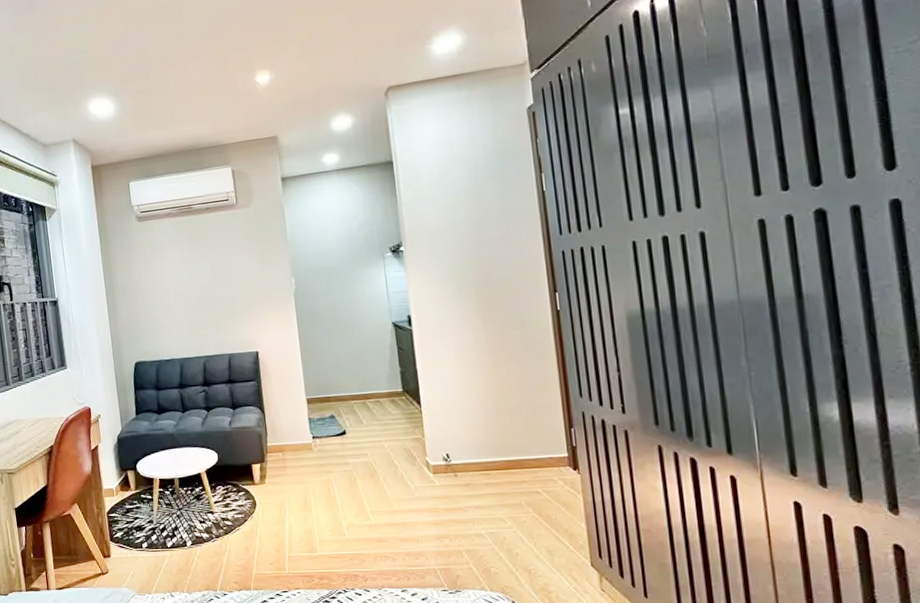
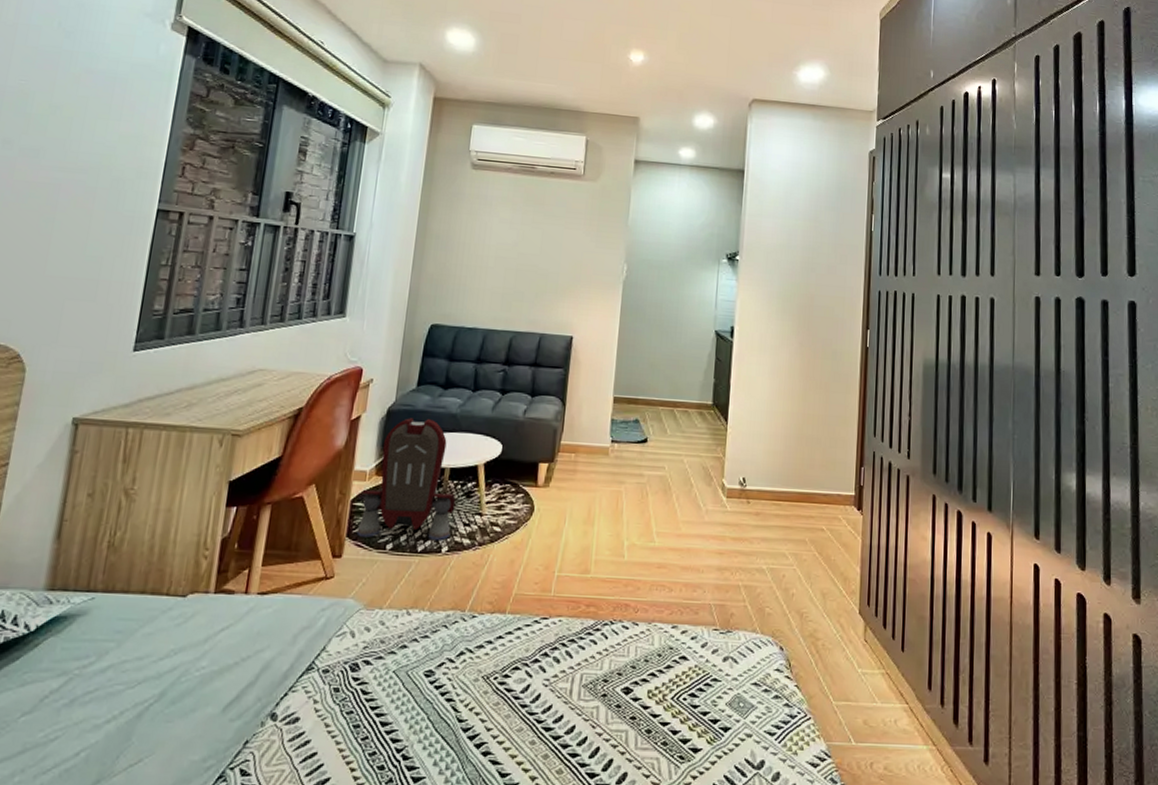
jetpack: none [113,440,191,540] -> present [356,418,456,541]

